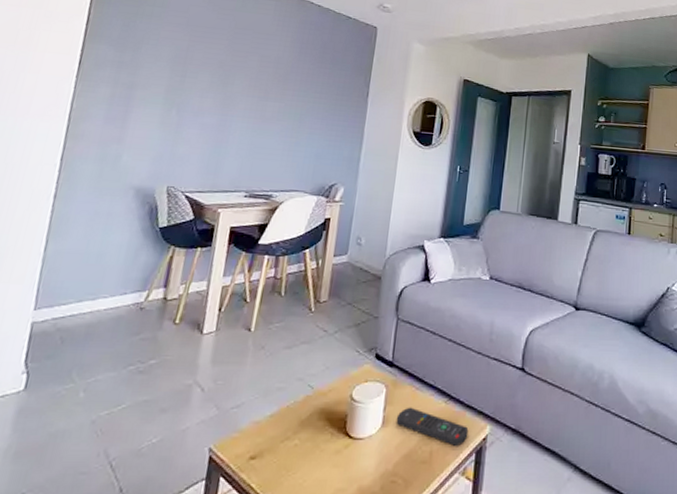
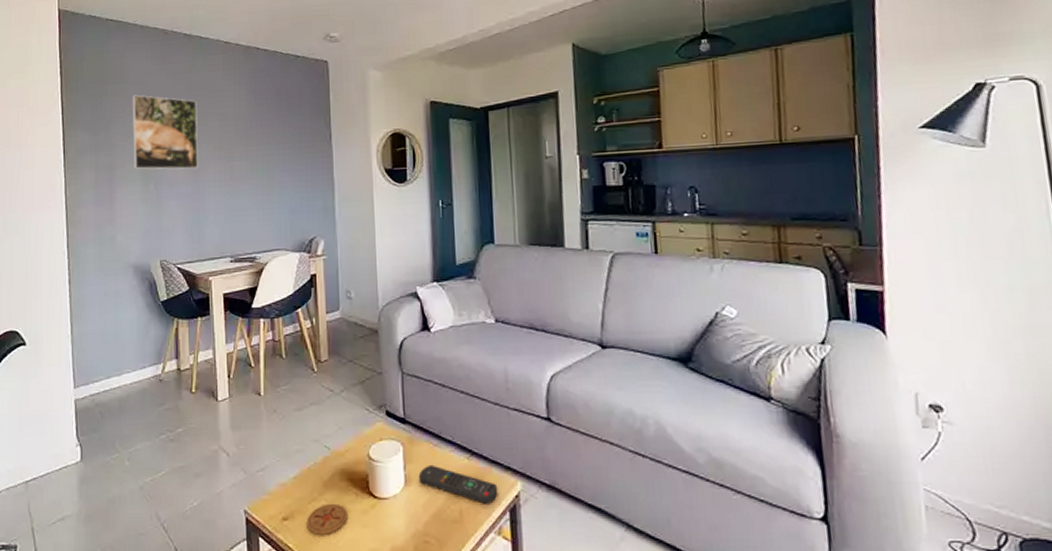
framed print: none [157,21,240,103] -> present [132,94,199,170]
coaster: none [274,442,321,475] -> present [306,503,349,535]

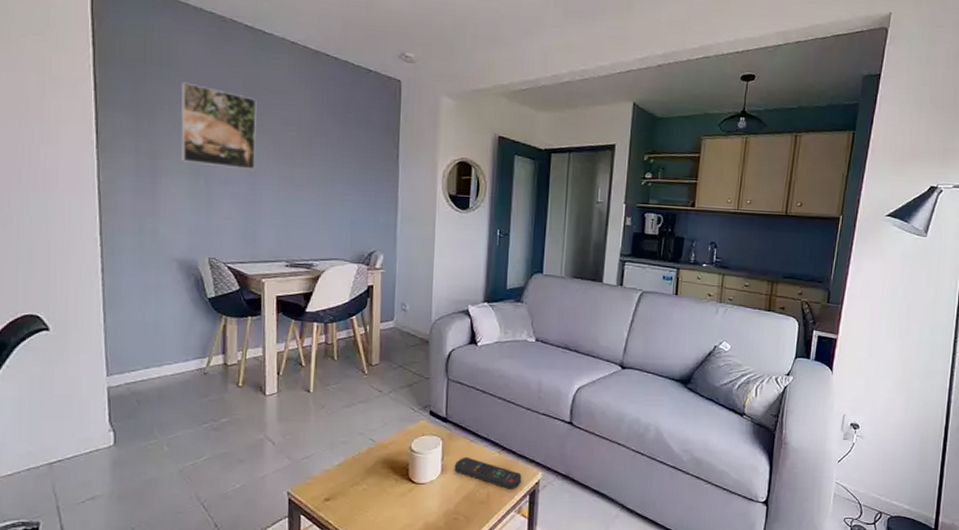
coaster: present [306,503,349,535] -> none [347,487,388,513]

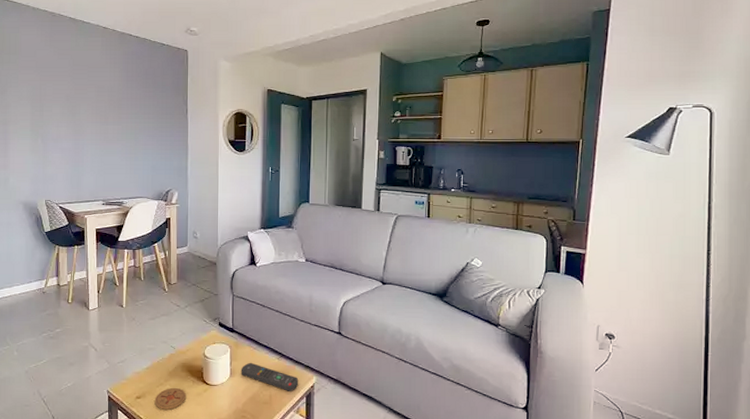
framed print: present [181,82,257,171] -> none [24,65,79,130]
coaster: none [347,487,388,513] -> present [154,387,187,410]

